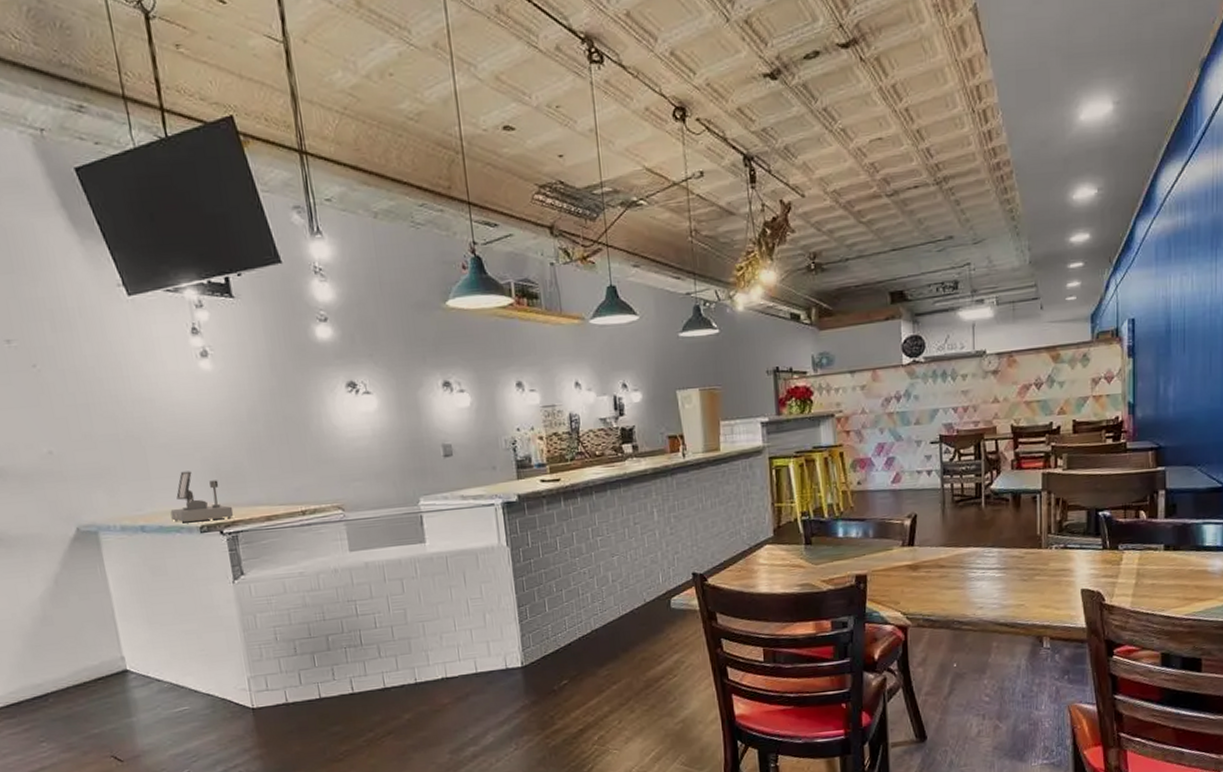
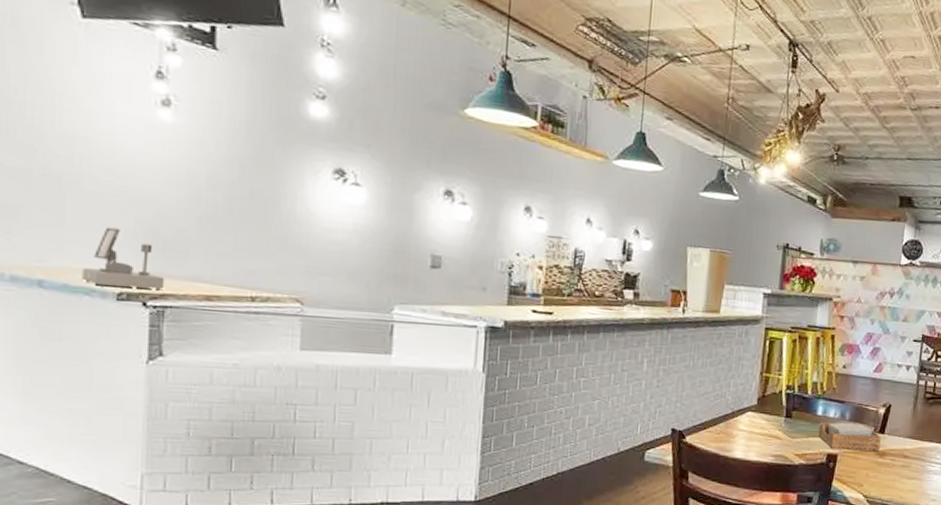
napkin holder: none [842,539,912,570] -> present [818,422,881,452]

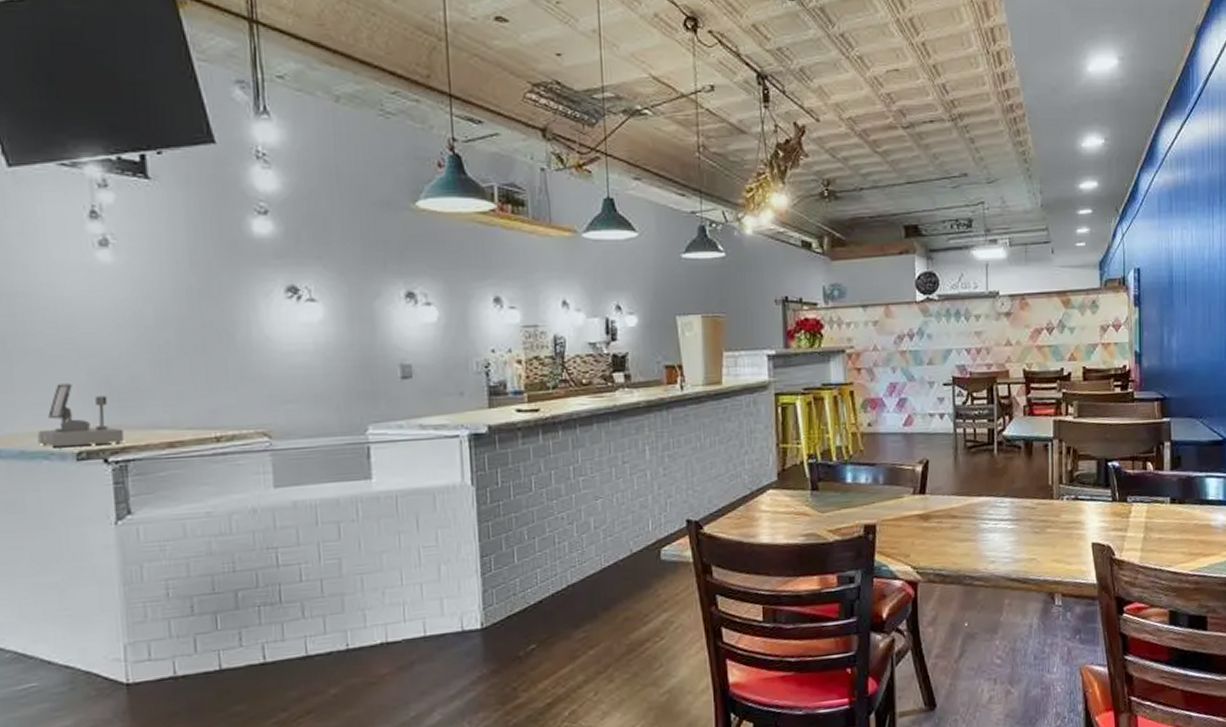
napkin holder: present [818,422,881,452] -> none [850,487,923,520]

